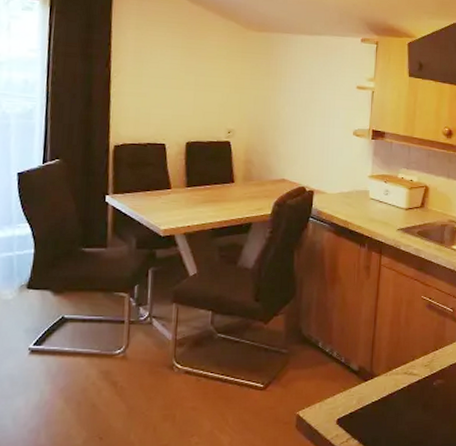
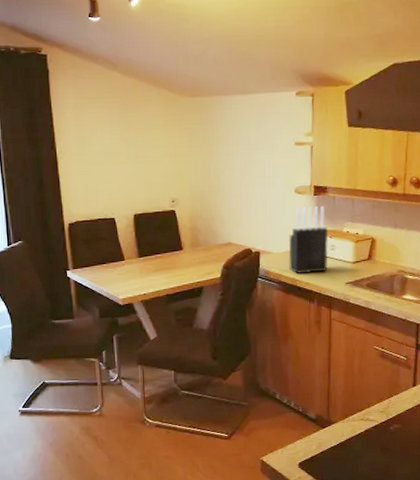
knife block: none [342,149,384,217] -> present [288,206,329,274]

